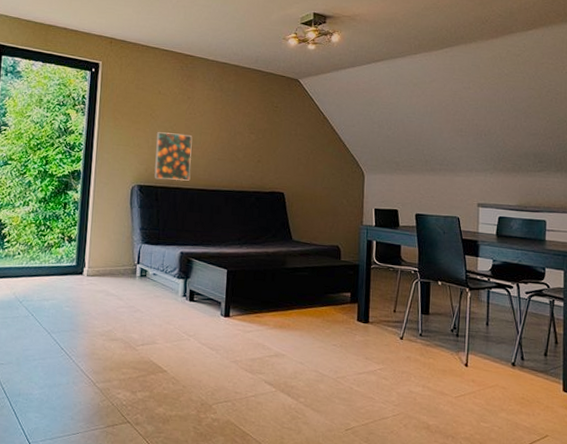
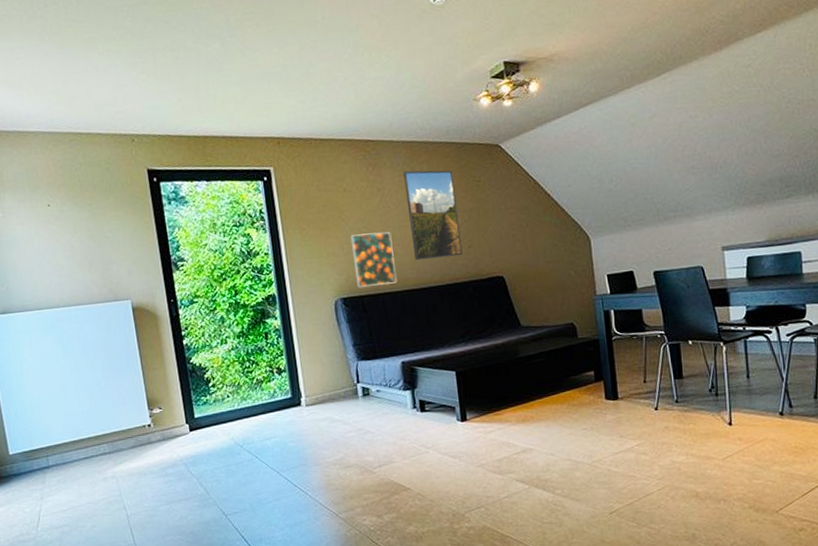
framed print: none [209,87,255,168] -> present [403,170,463,261]

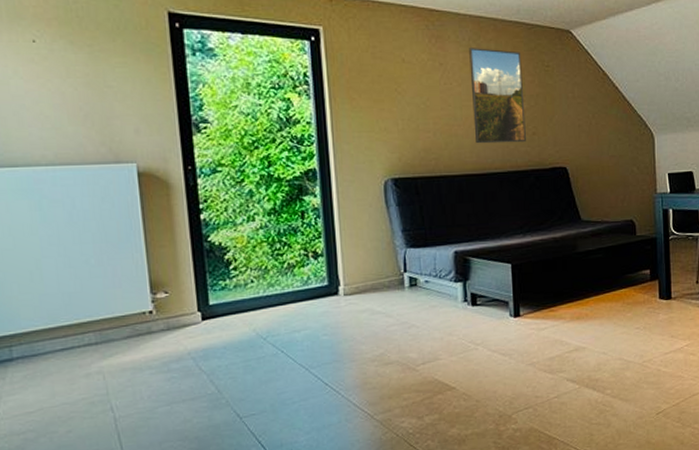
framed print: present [350,232,398,288] -> none [406,110,455,169]

